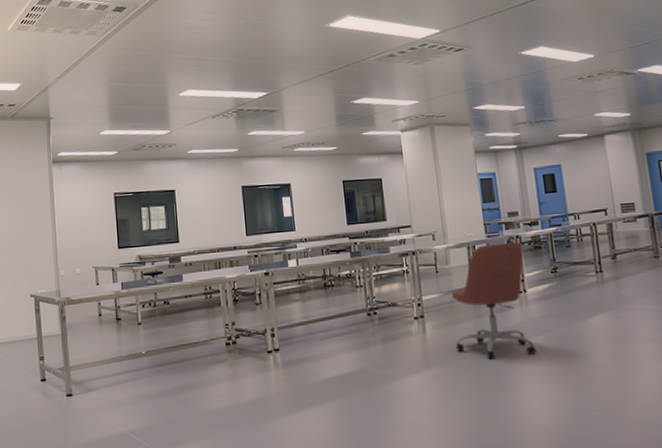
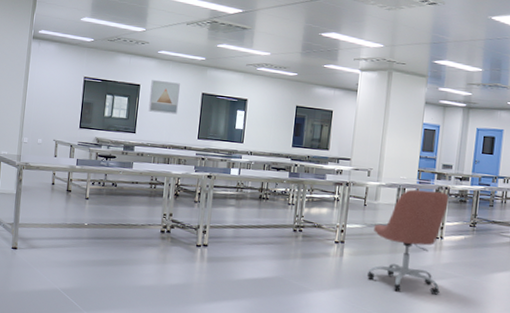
wall art: none [186,180,220,217] -> present [148,79,180,115]

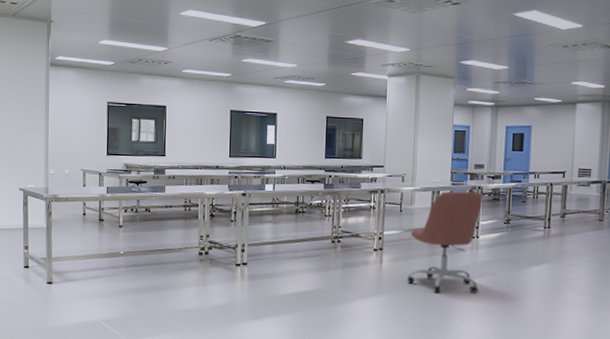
wall art: present [148,79,180,115] -> none [176,99,208,134]

